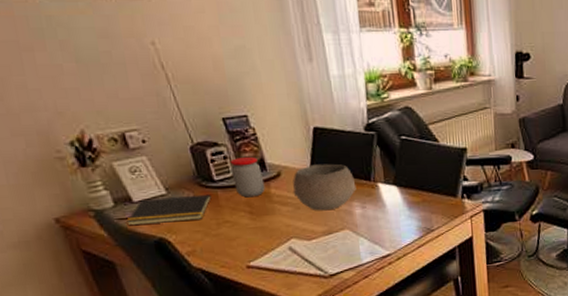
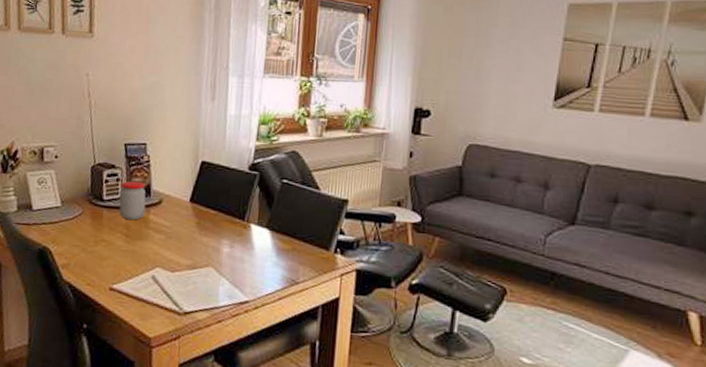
notepad: present [126,194,212,226] -> none [22,208,97,235]
bowl: present [293,164,357,211] -> none [168,196,229,245]

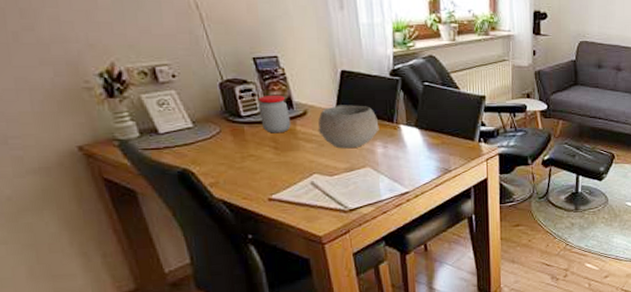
bowl: none [168,196,229,245] -> present [318,105,379,149]

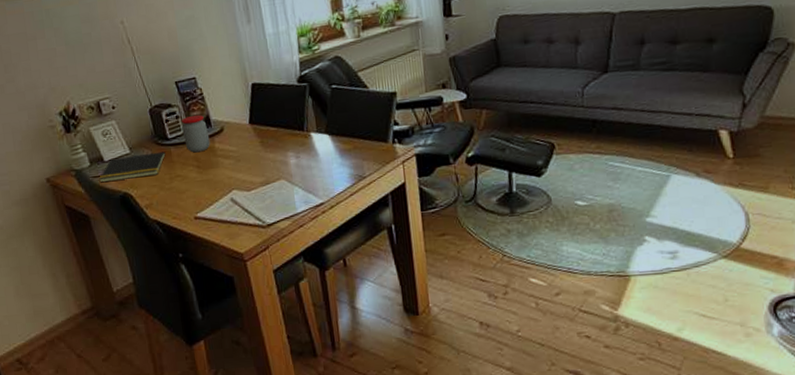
notepad: none [151,129,238,156] -> present [99,151,166,183]
bowl: present [318,105,379,149] -> none [234,116,291,162]

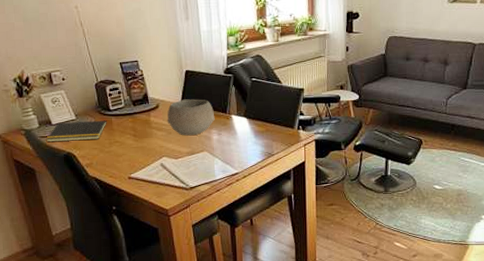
jar: present [181,114,210,153] -> none [123,92,147,124]
bowl: none [234,116,291,162] -> present [167,99,215,136]

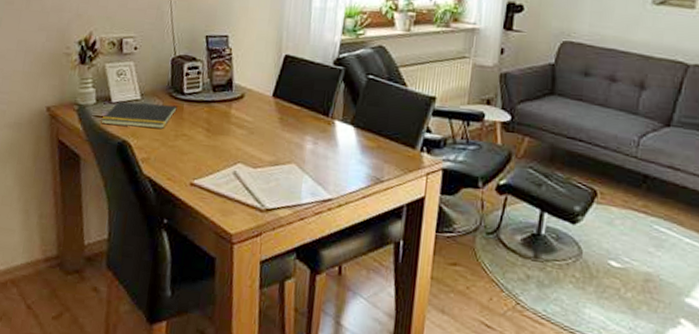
bowl: present [167,99,215,136] -> none [250,91,313,141]

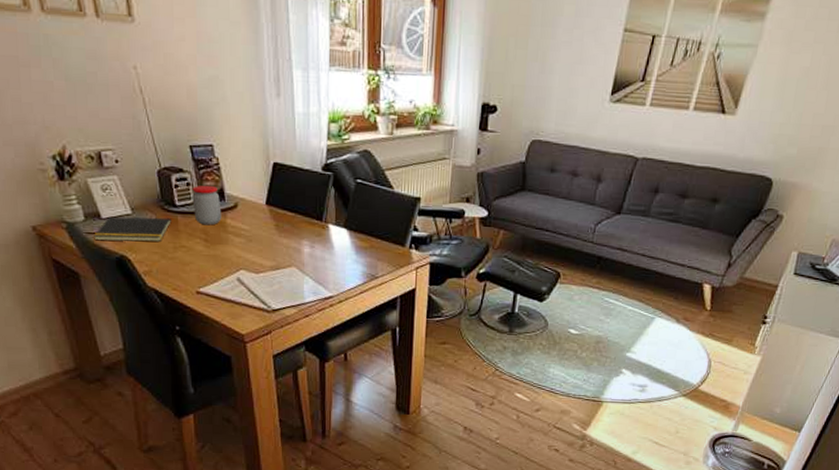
jar: none [200,74,228,115] -> present [192,185,222,226]

